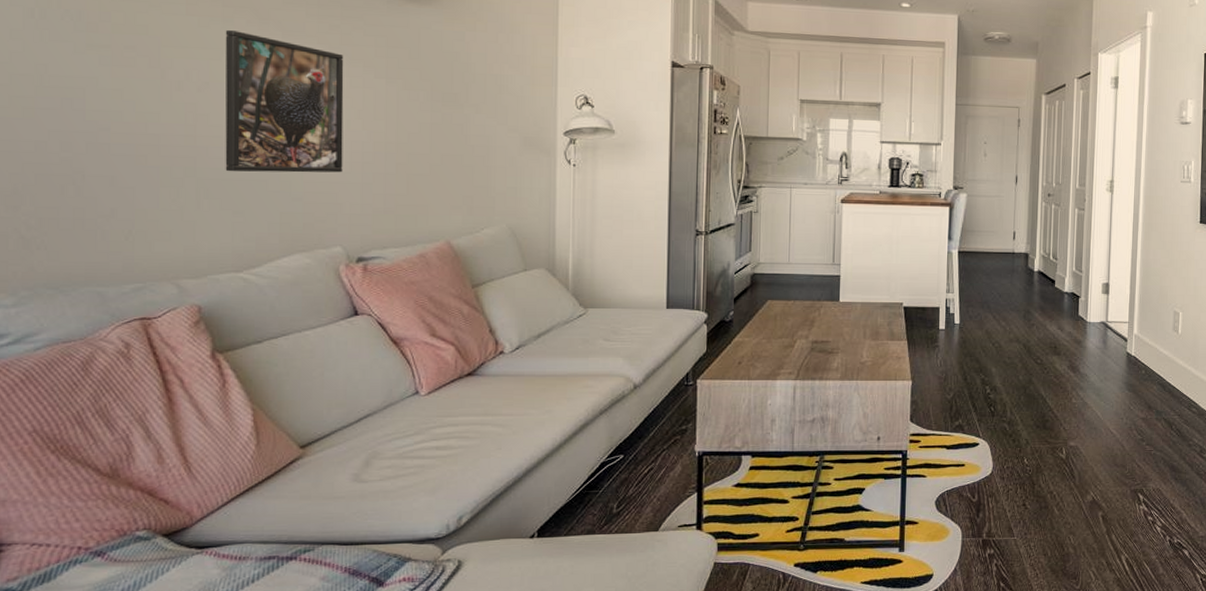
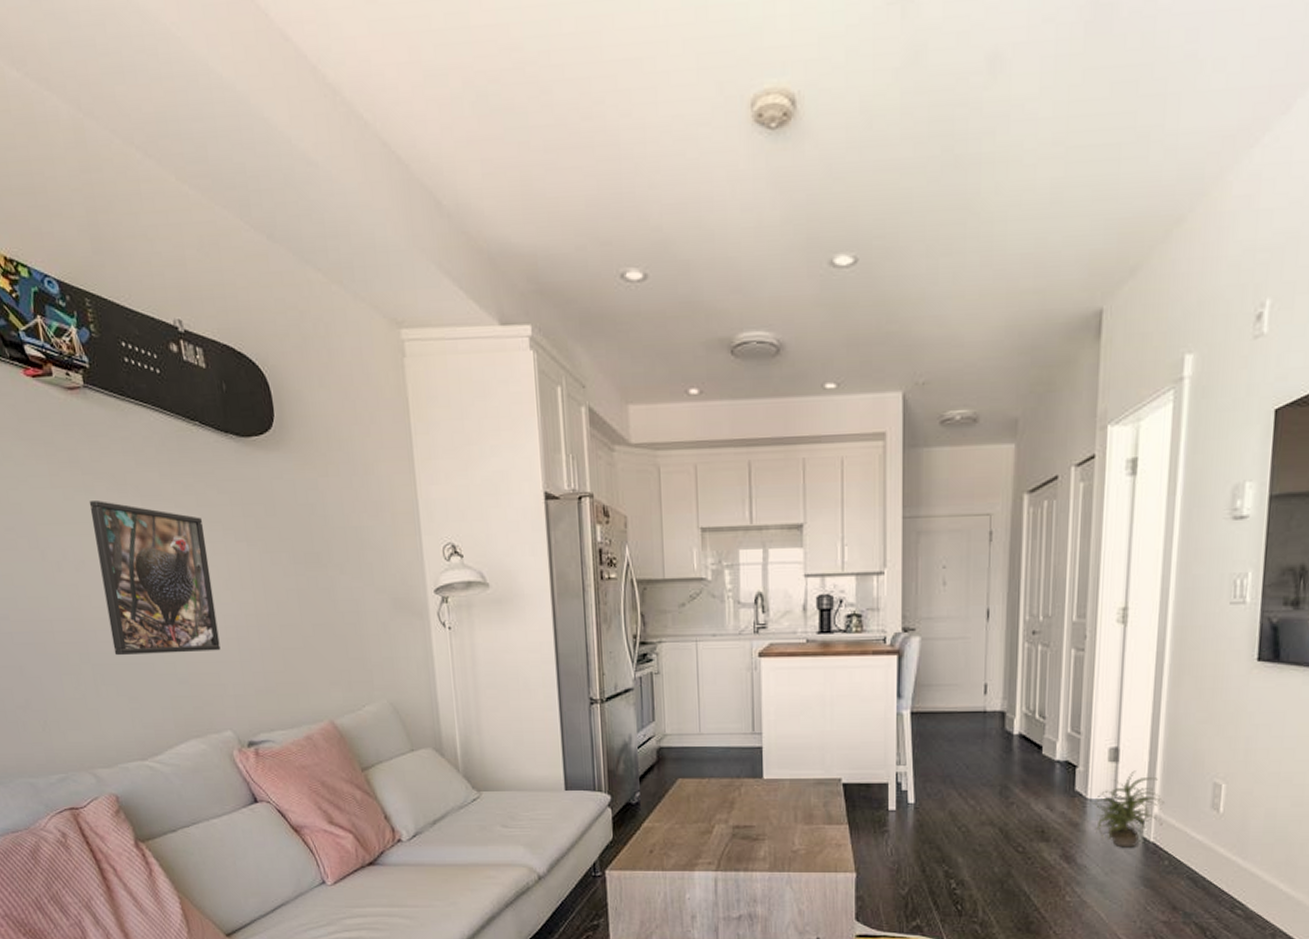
potted plant: none [1090,301,1141,360] -> present [1091,770,1164,848]

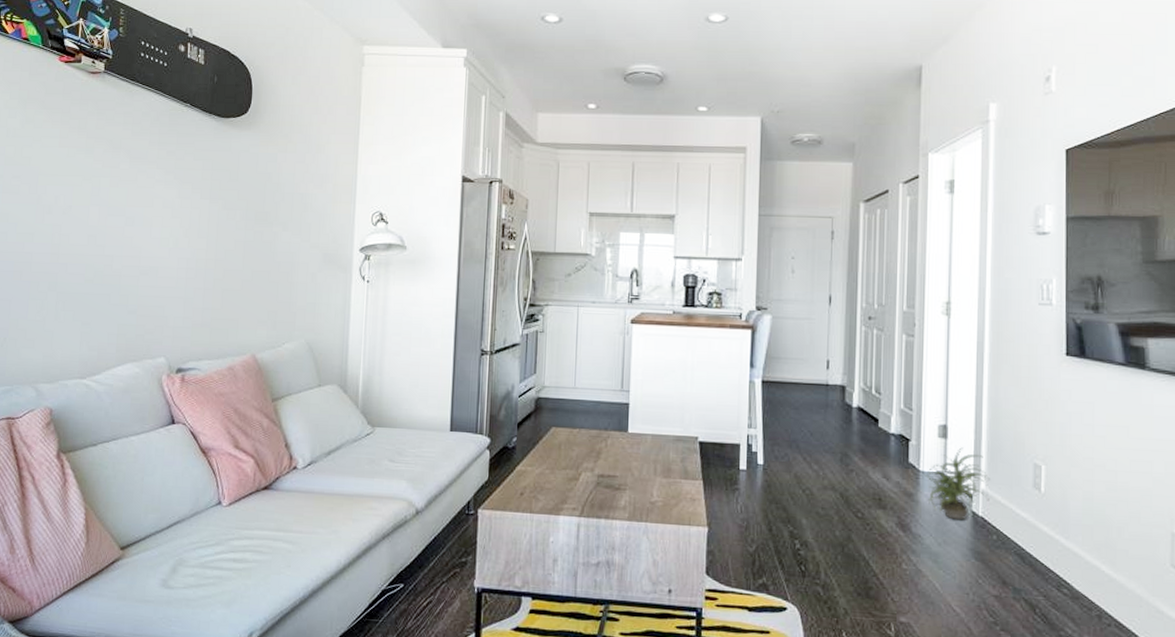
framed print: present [88,501,221,656] -> none [78,159,177,288]

